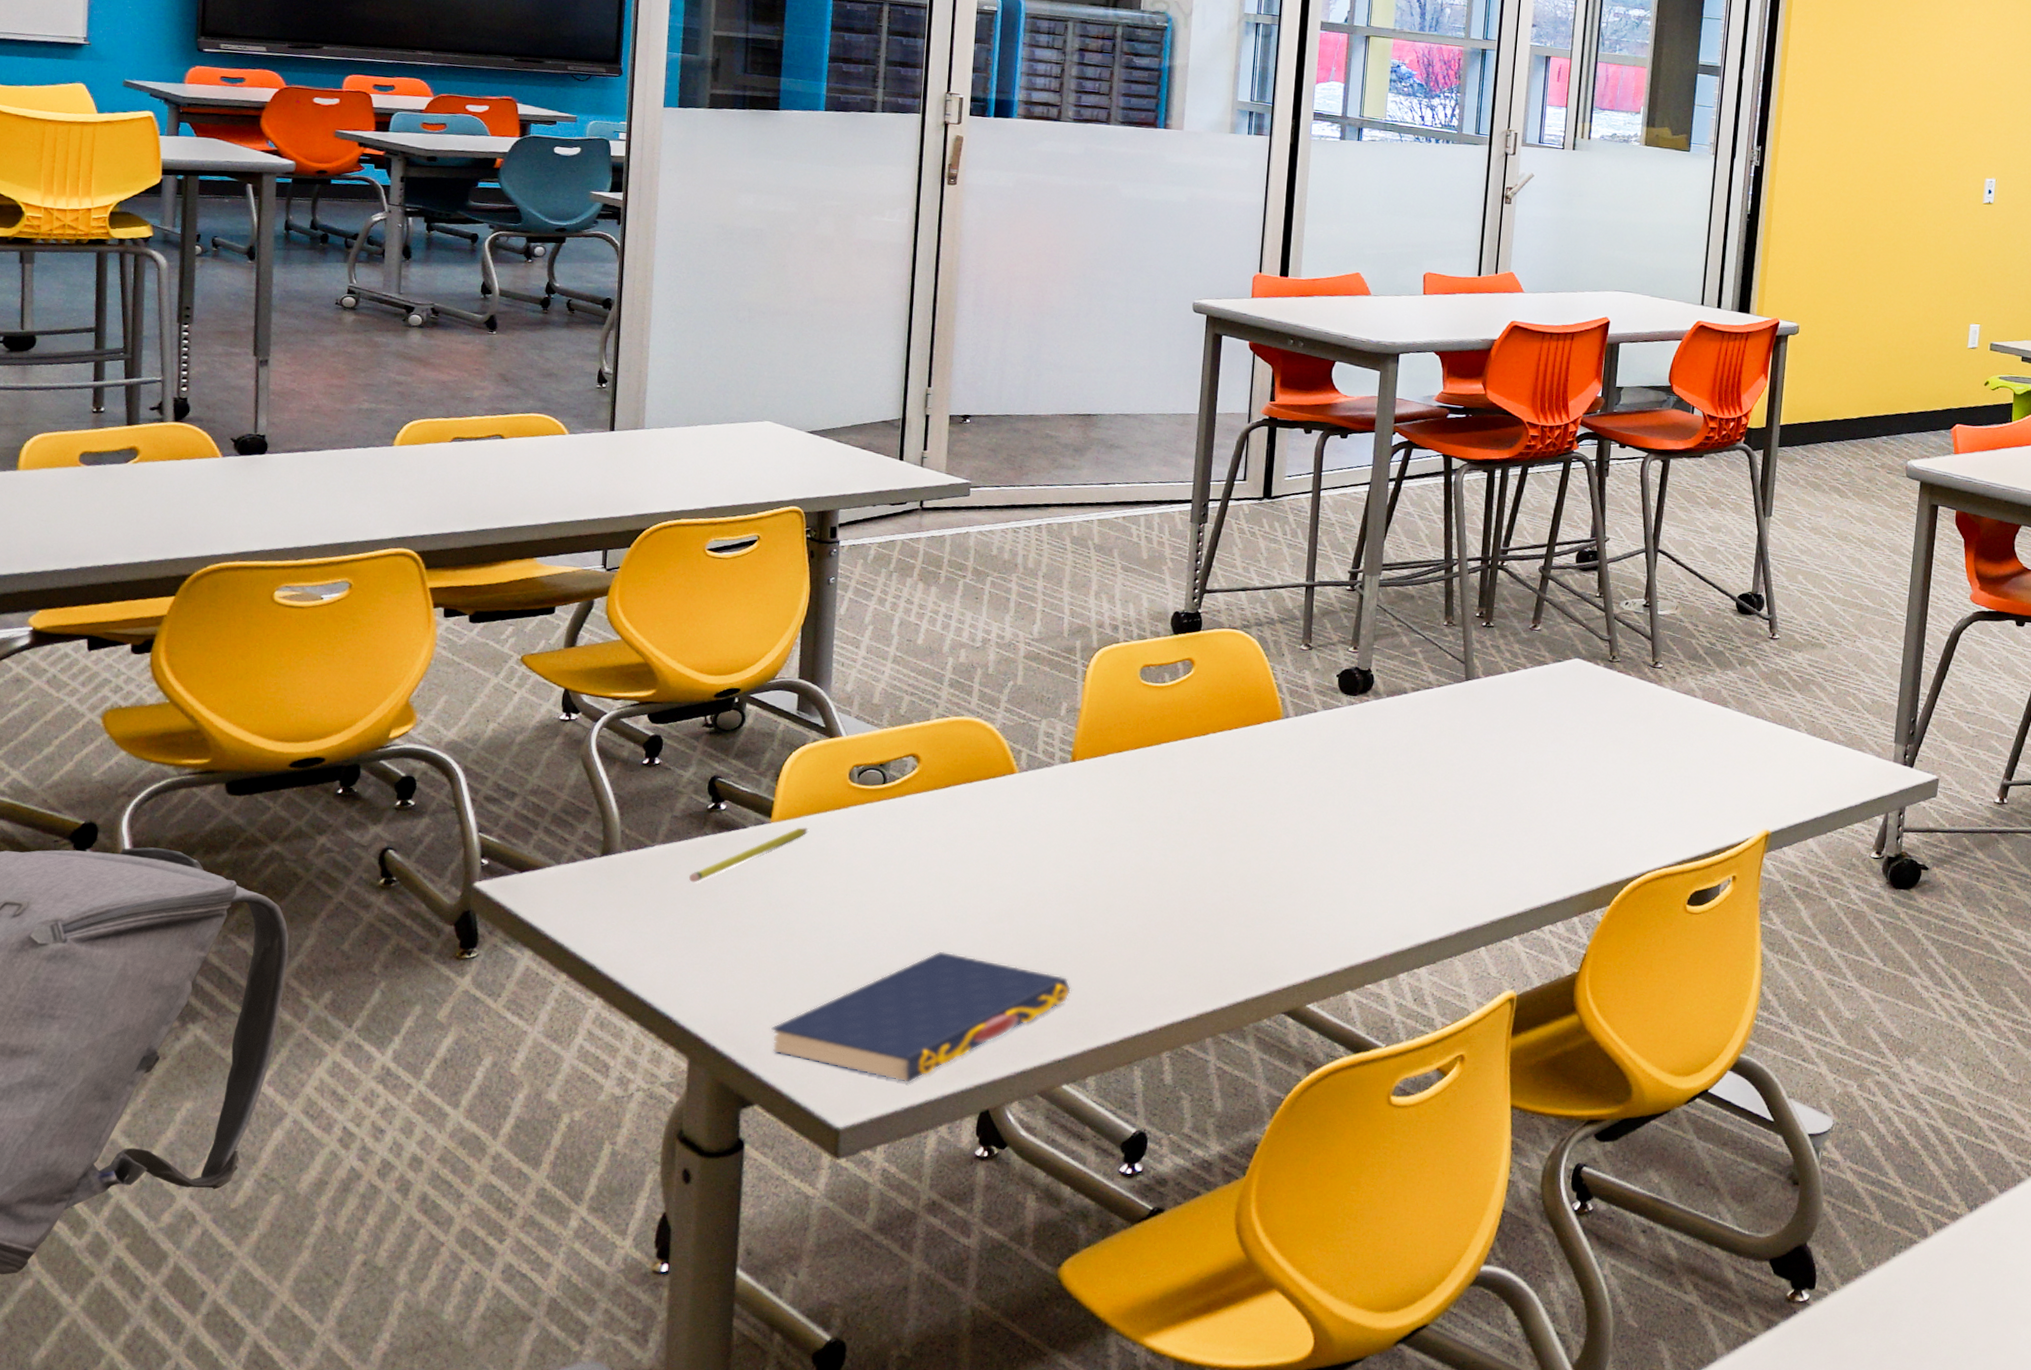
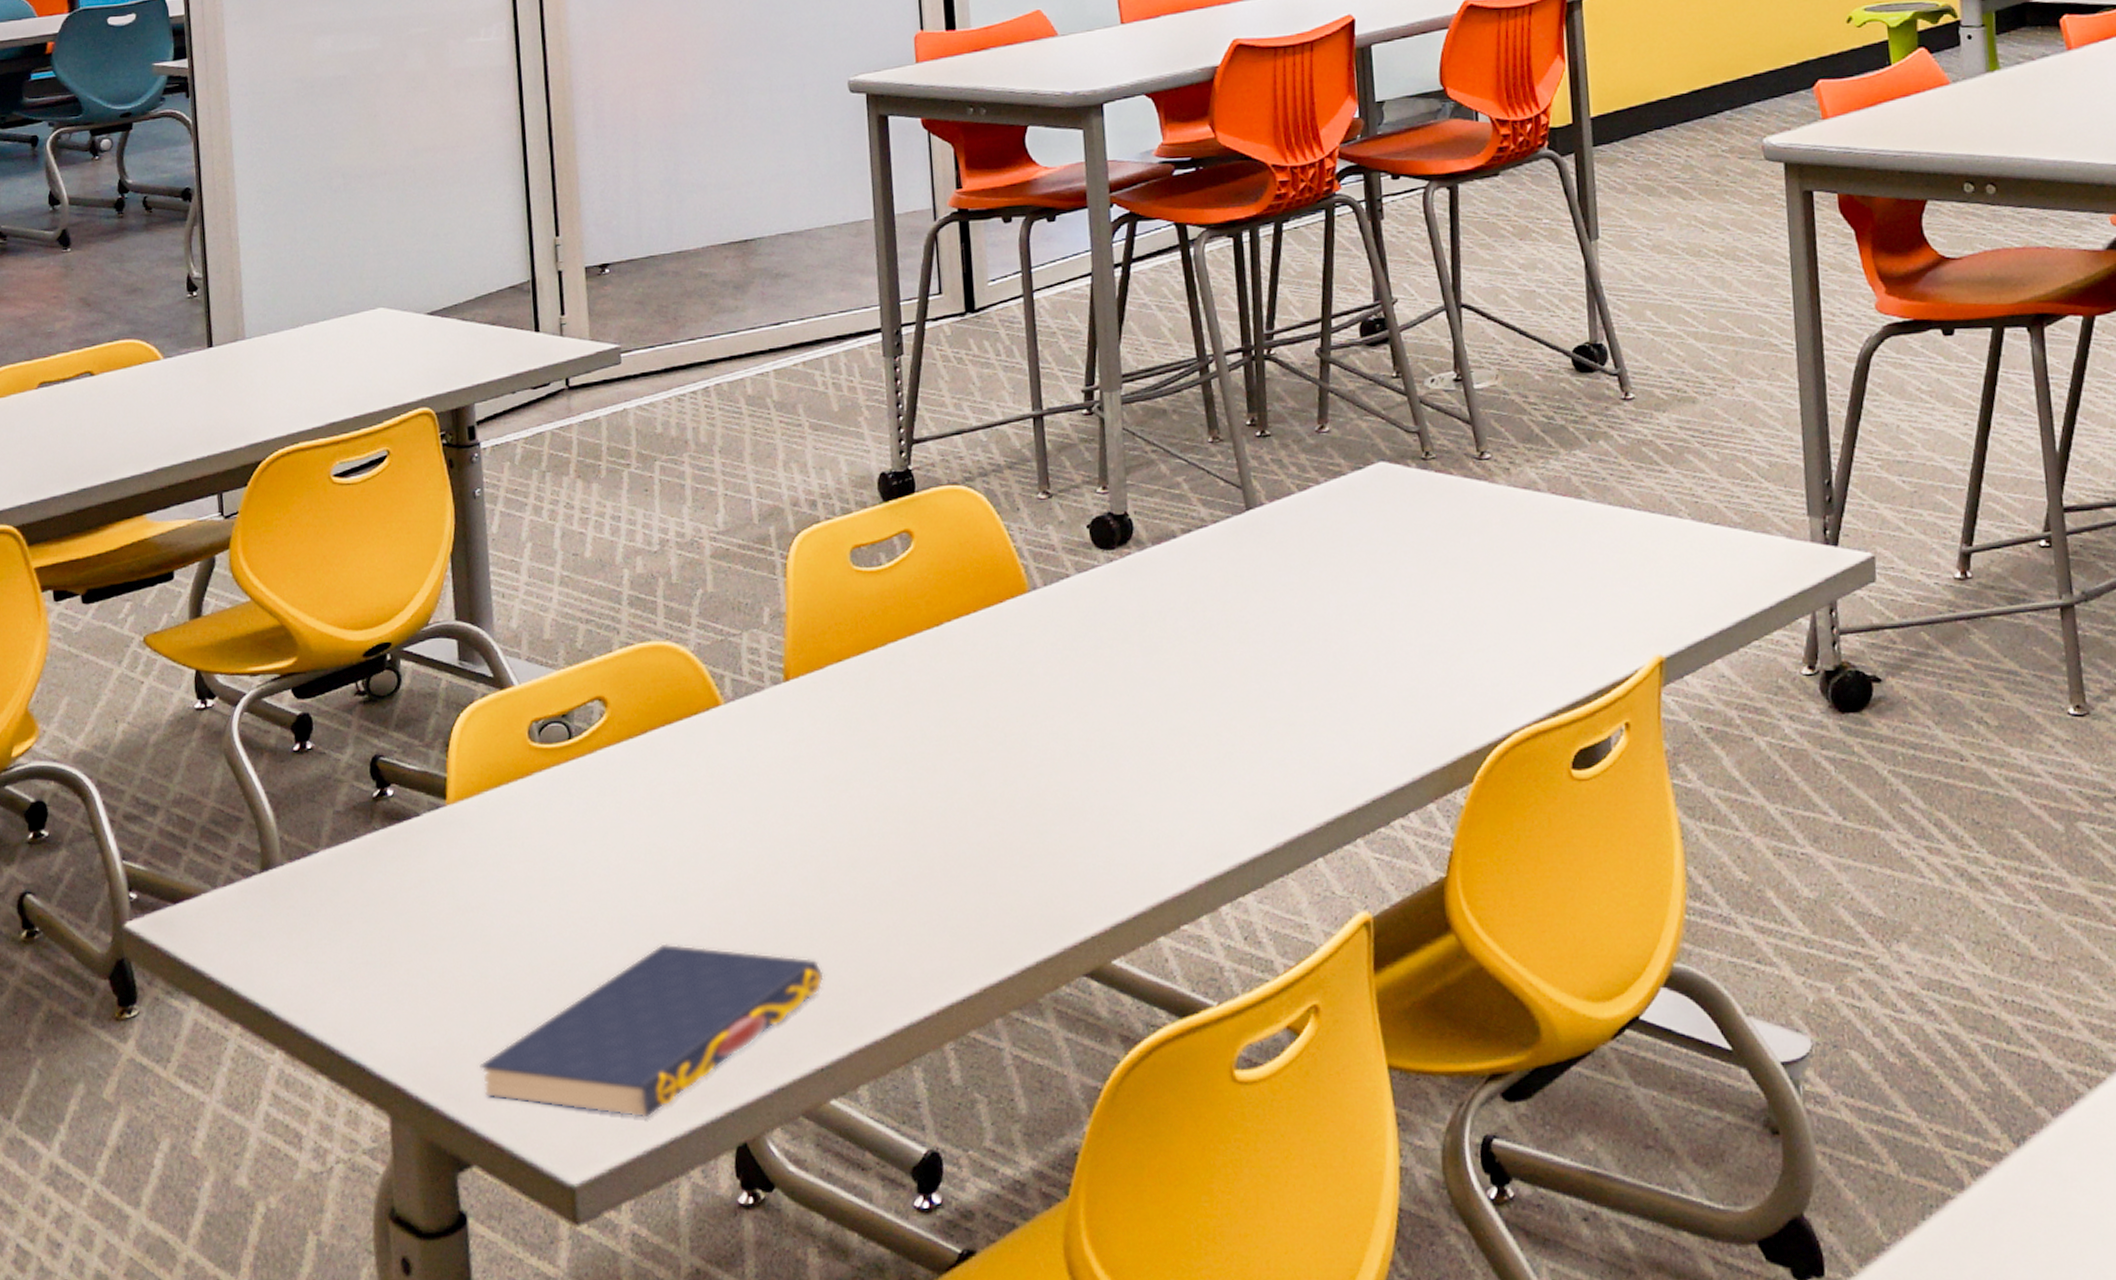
pencil: present [688,827,808,883] -> none [362,806,490,892]

